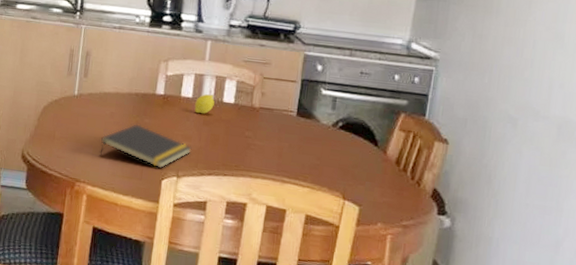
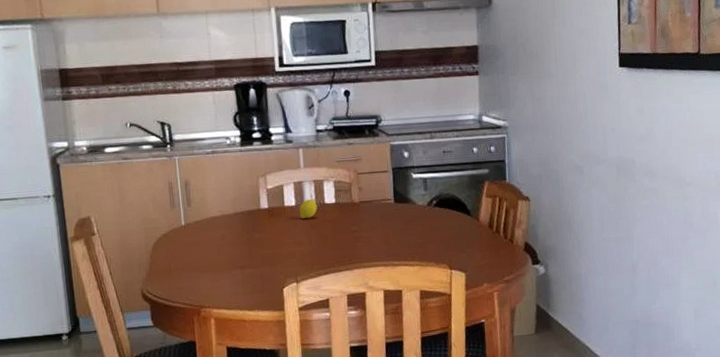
notepad: present [99,124,192,168] -> none [216,241,305,279]

